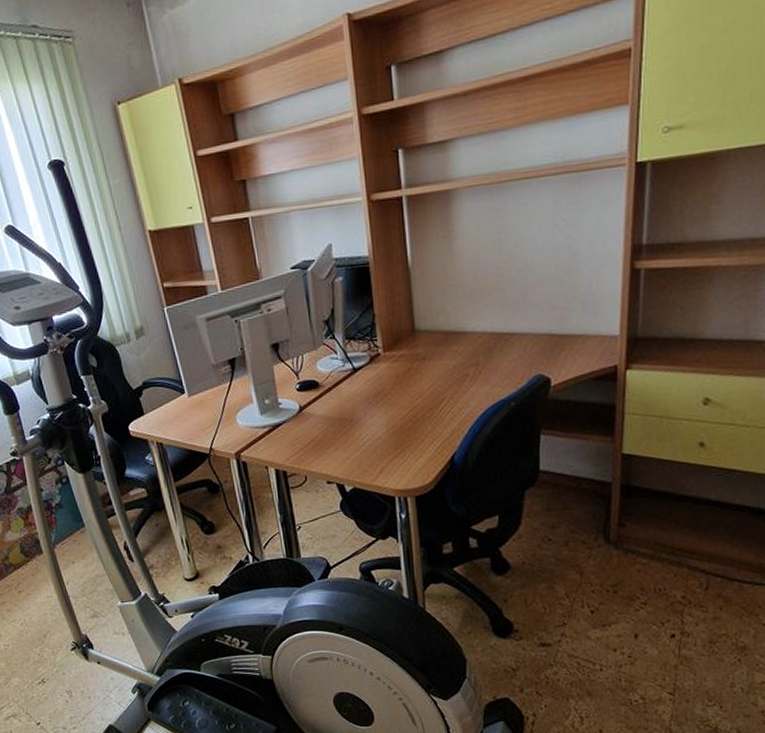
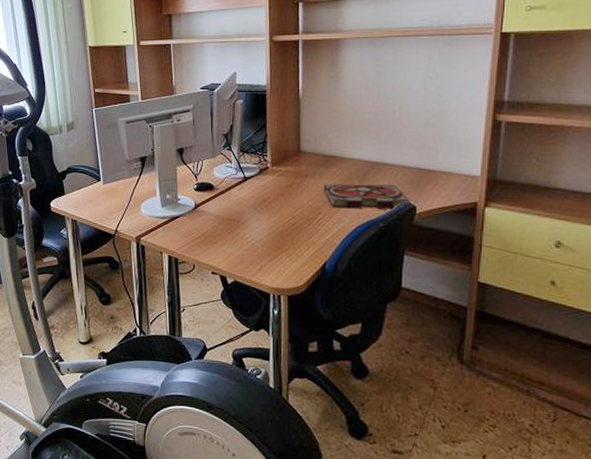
book: none [445,356,542,390] -> present [324,183,409,209]

